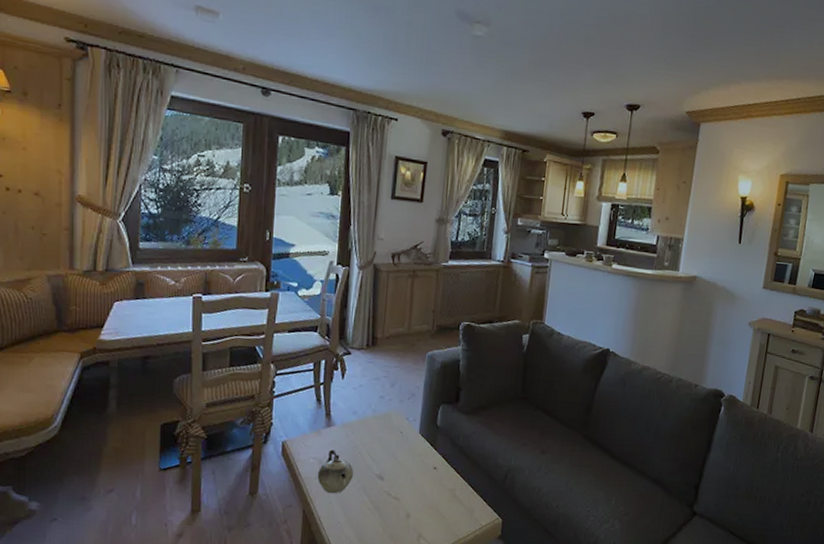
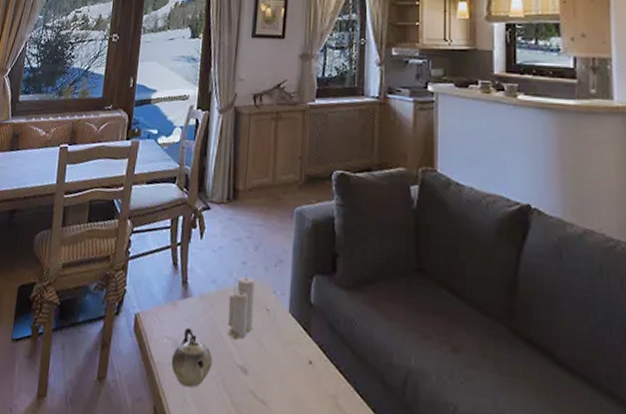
candle: none [366,406,391,456] -> present [227,274,255,340]

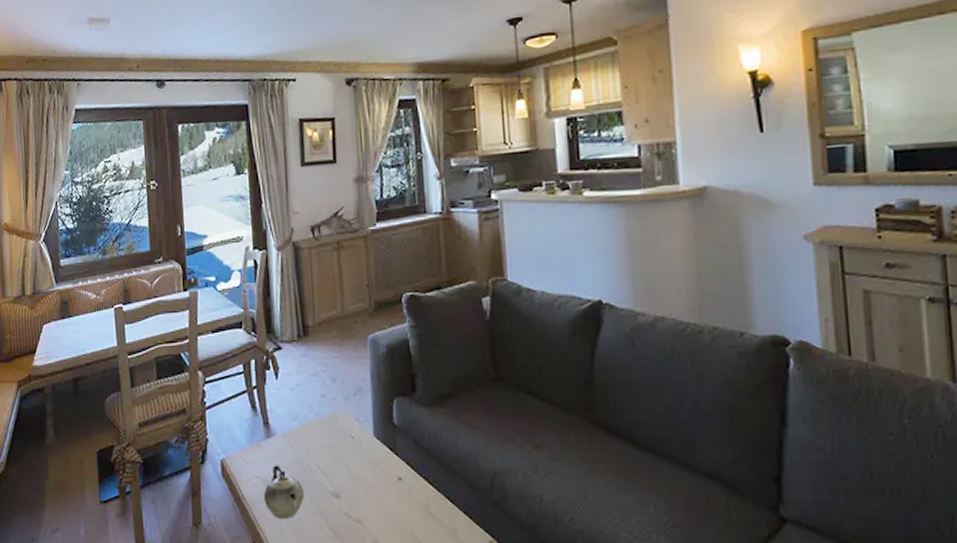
candle: present [227,274,255,340] -> none [312,407,341,470]

